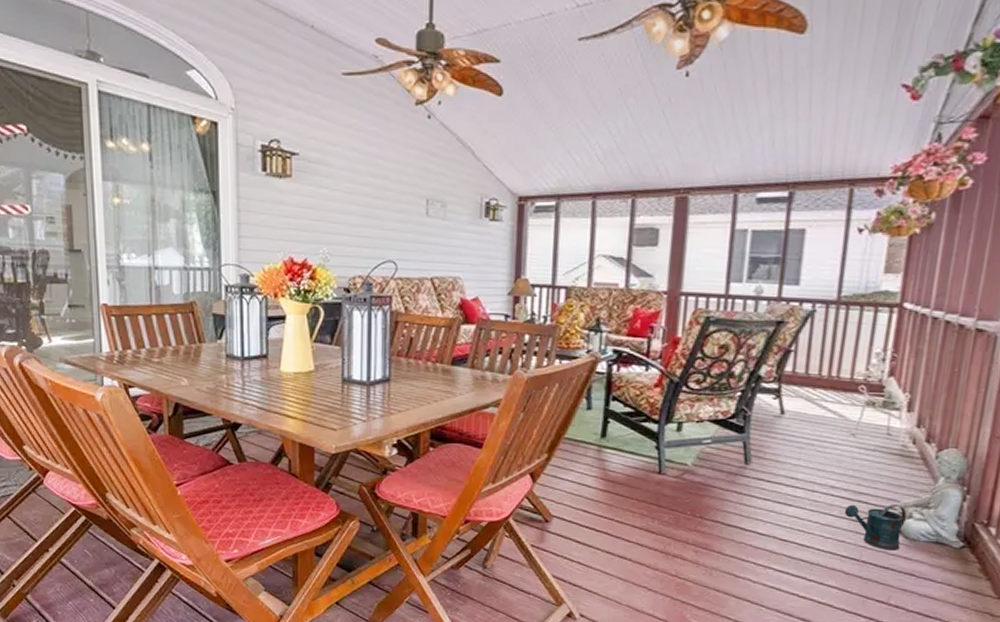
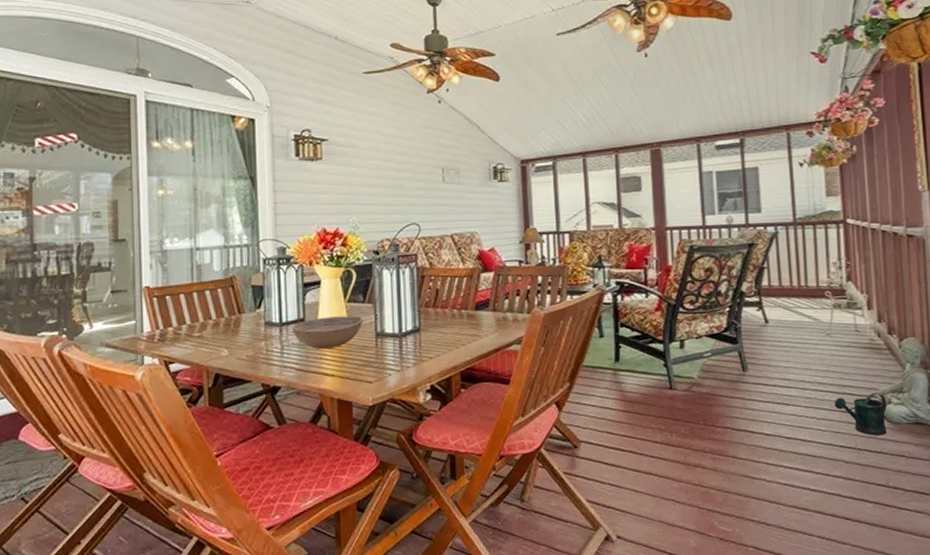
bowl: none [254,355,330,391] -> present [292,315,364,350]

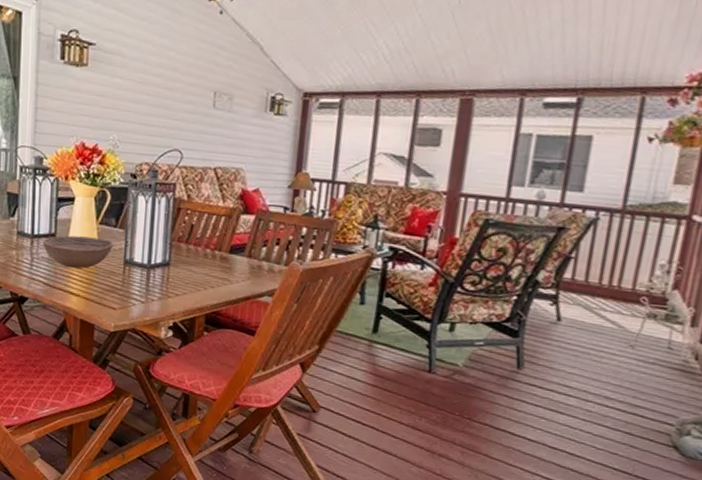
watering can: present [834,392,887,436] -> none [618,417,685,467]

